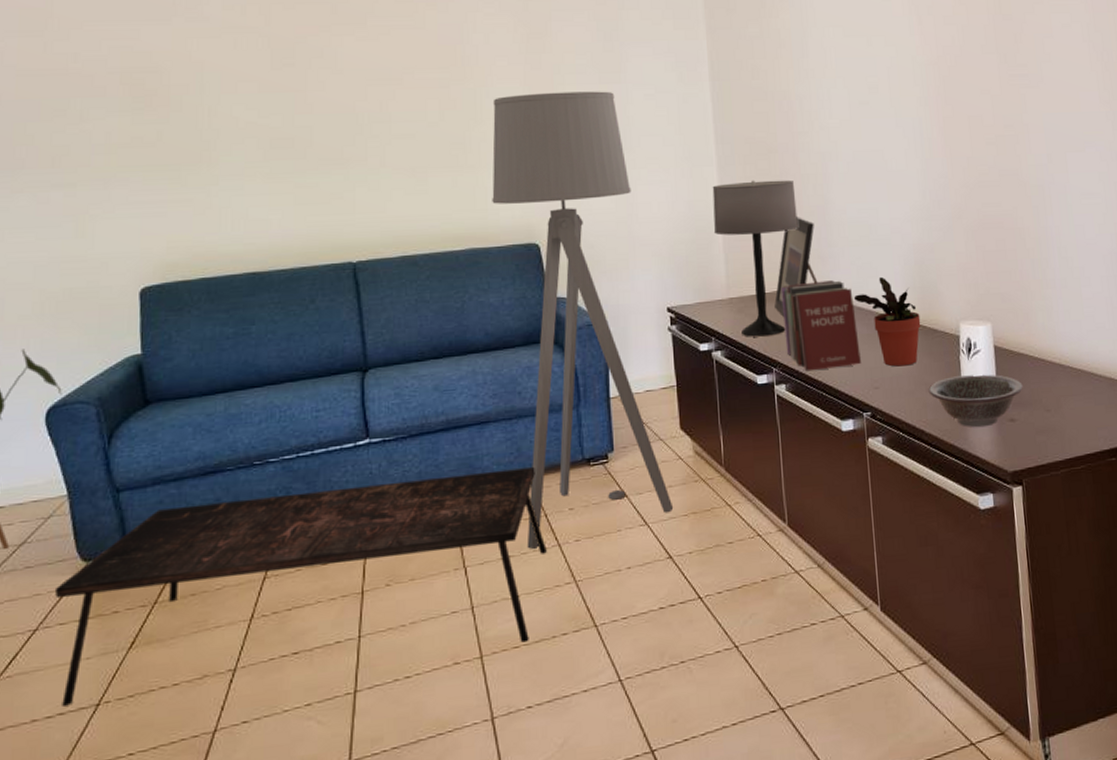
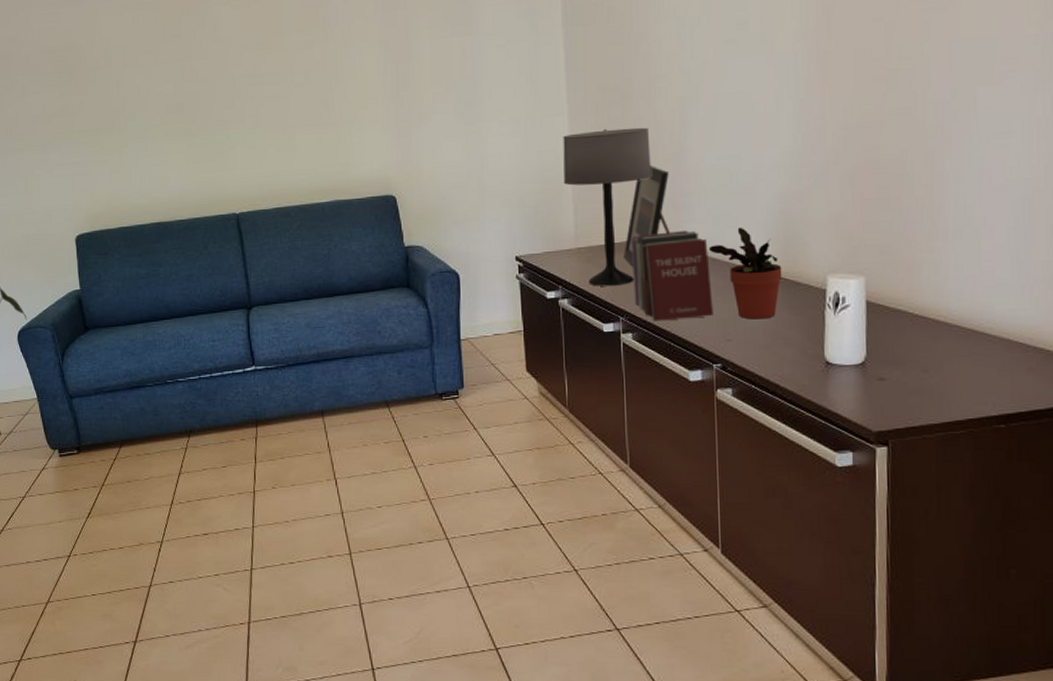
coffee table: present [54,467,547,706] -> none [34,398,404,554]
floor lamp: present [492,91,674,550] -> none [352,44,519,470]
decorative bowl: present [928,374,1023,428] -> none [786,330,897,385]

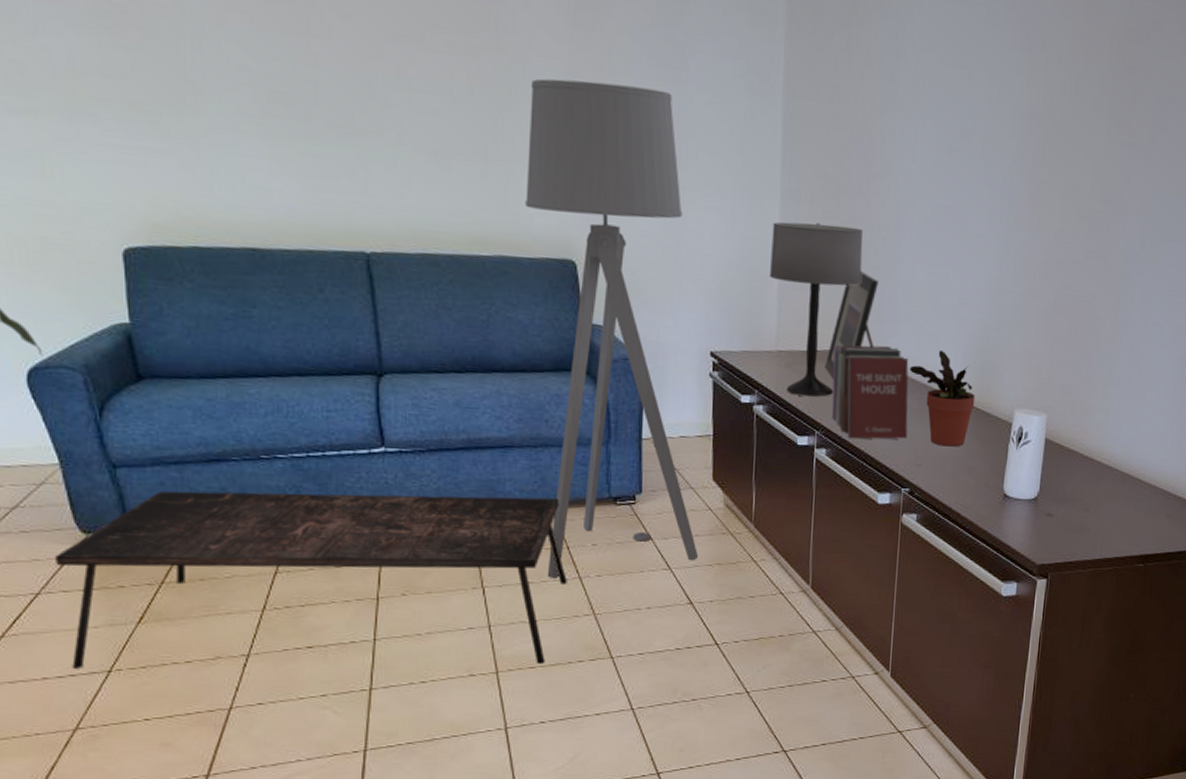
coffee table: none [34,398,404,554] -> present [54,491,567,669]
floor lamp: none [352,44,519,470] -> present [525,78,699,580]

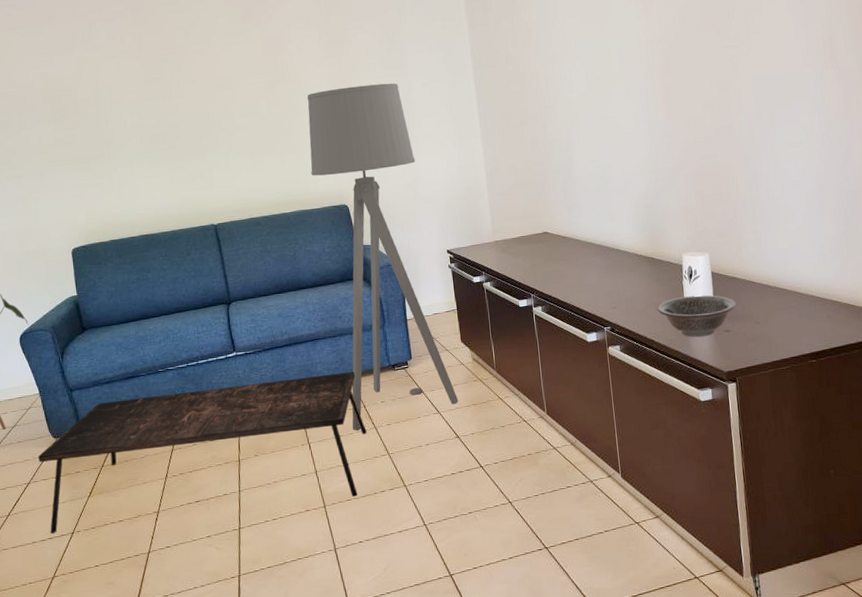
table lamp: present [768,222,863,397] -> none [478,145,548,271]
picture frame: present [825,271,879,380] -> none [531,175,565,255]
books: present [831,345,909,439] -> none [535,224,601,296]
potted plant: present [909,349,976,447] -> none [594,219,650,291]
decorative bowl: none [970,464,1067,519] -> present [657,295,736,338]

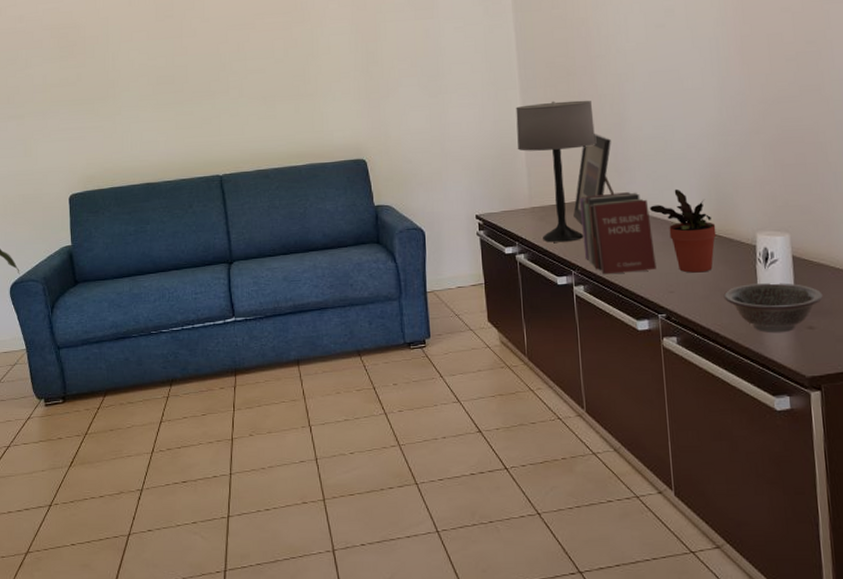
coffee table: present [37,372,367,534] -> none [19,348,375,504]
floor lamp: present [307,83,459,432] -> none [326,26,483,416]
table lamp: none [478,145,548,271] -> present [516,100,596,243]
picture frame: none [531,175,565,255] -> present [573,134,615,226]
books: none [535,224,601,296] -> present [579,192,656,275]
potted plant: none [594,219,650,291] -> present [649,188,717,273]

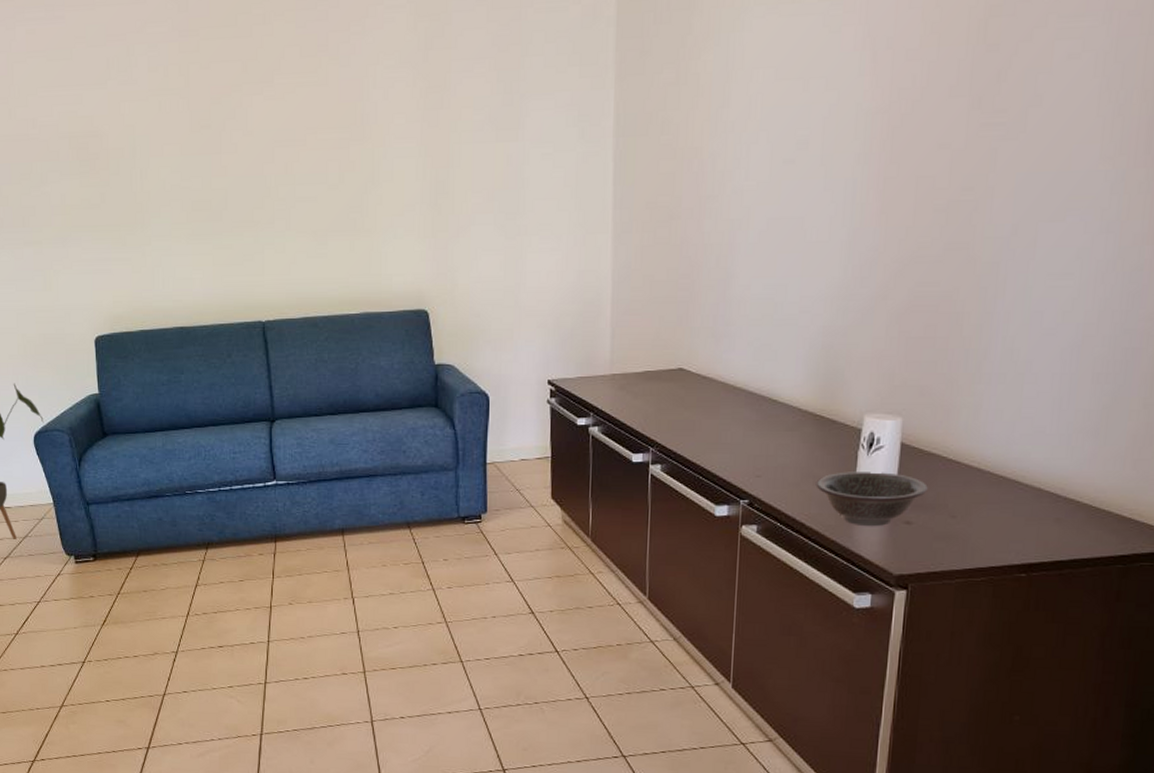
table lamp: present [516,100,596,243] -> none [602,249,696,415]
picture frame: present [573,134,615,226] -> none [659,291,712,398]
books: present [579,192,656,275] -> none [665,362,746,454]
potted plant: present [649,188,717,273] -> none [745,360,819,456]

